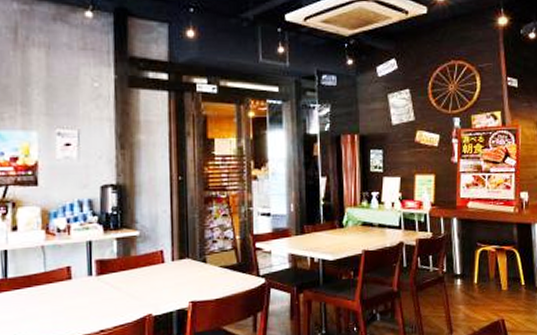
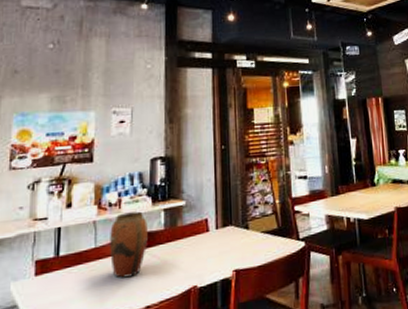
vase: none [60,239,100,303] -> present [110,211,148,278]

